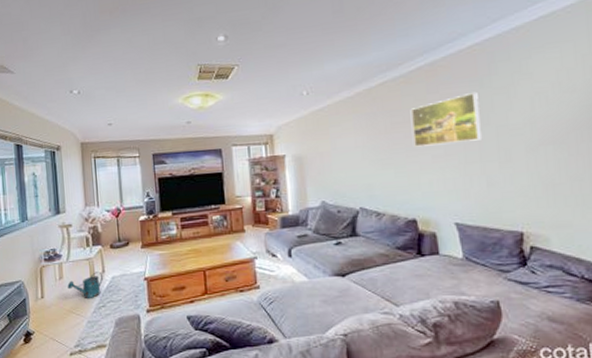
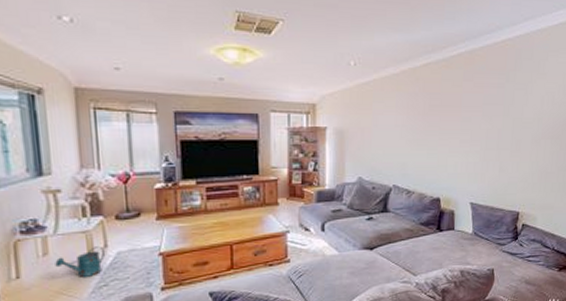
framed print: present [410,91,481,147] -> none [446,84,504,131]

